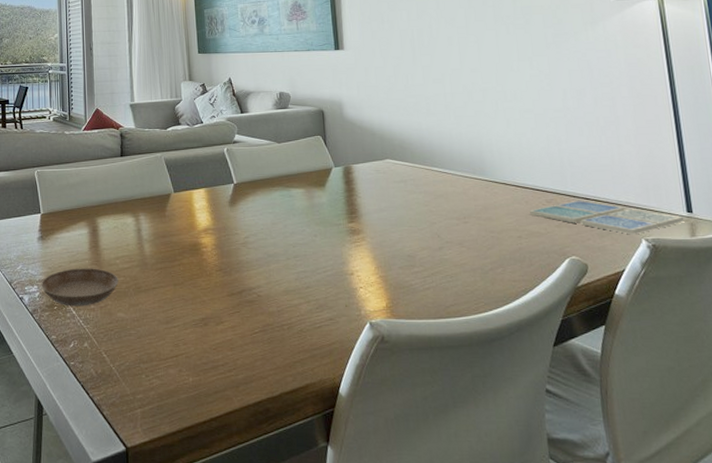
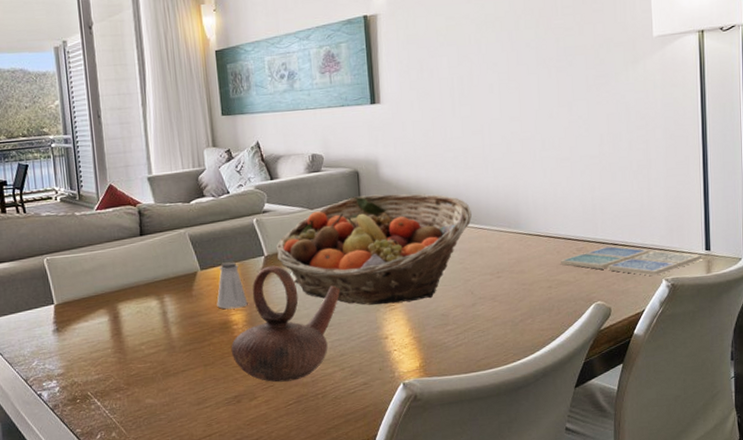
saucer: present [41,268,119,307] -> none [60,356,145,398]
saltshaker: none [188,187,217,232] -> present [217,261,248,310]
teapot: none [199,193,307,309] -> present [231,265,341,383]
fruit basket: none [244,133,436,240] -> present [276,194,472,305]

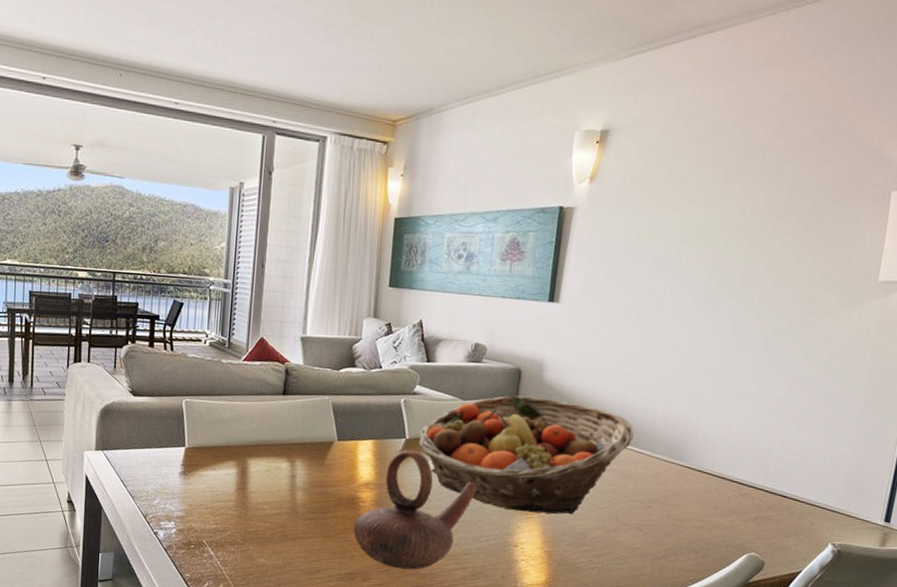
saltshaker: present [217,261,248,310] -> none [347,437,380,487]
drink coaster: present [561,246,702,276] -> none [719,496,879,538]

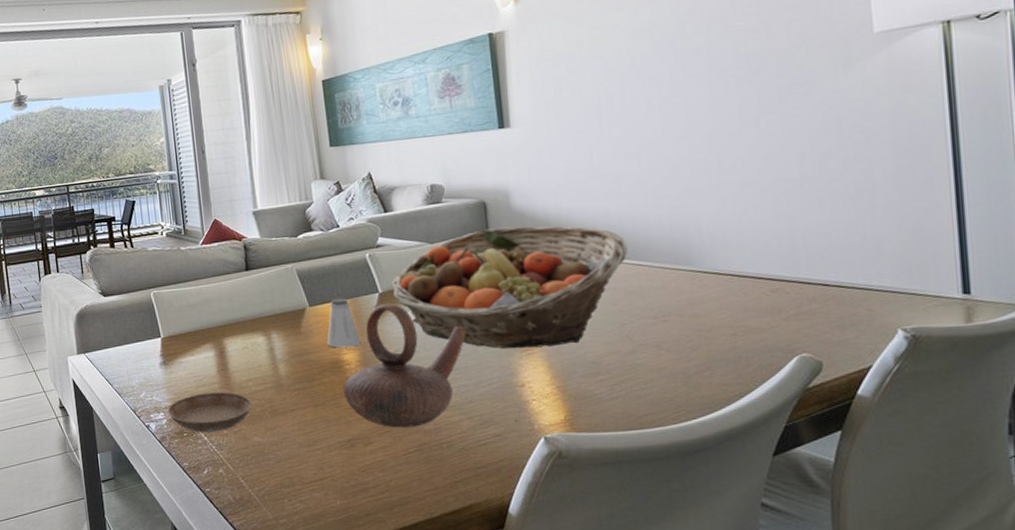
saucer: none [178,508,264,548] -> present [167,392,252,433]
saltshaker: none [347,437,380,487] -> present [327,298,361,348]

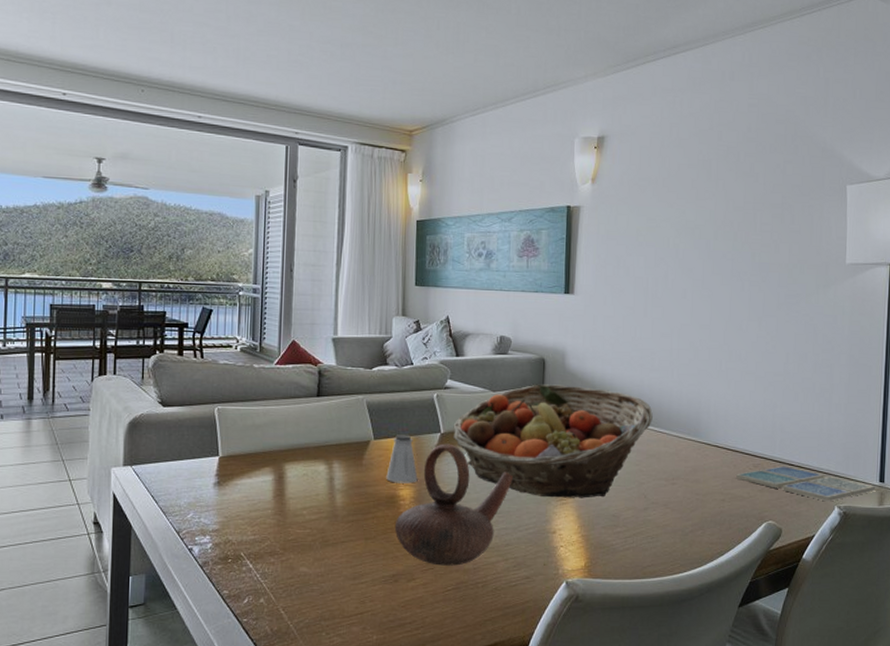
saucer: present [167,392,252,433] -> none [214,518,304,560]
drink coaster: none [749,287,958,325] -> present [736,465,876,502]

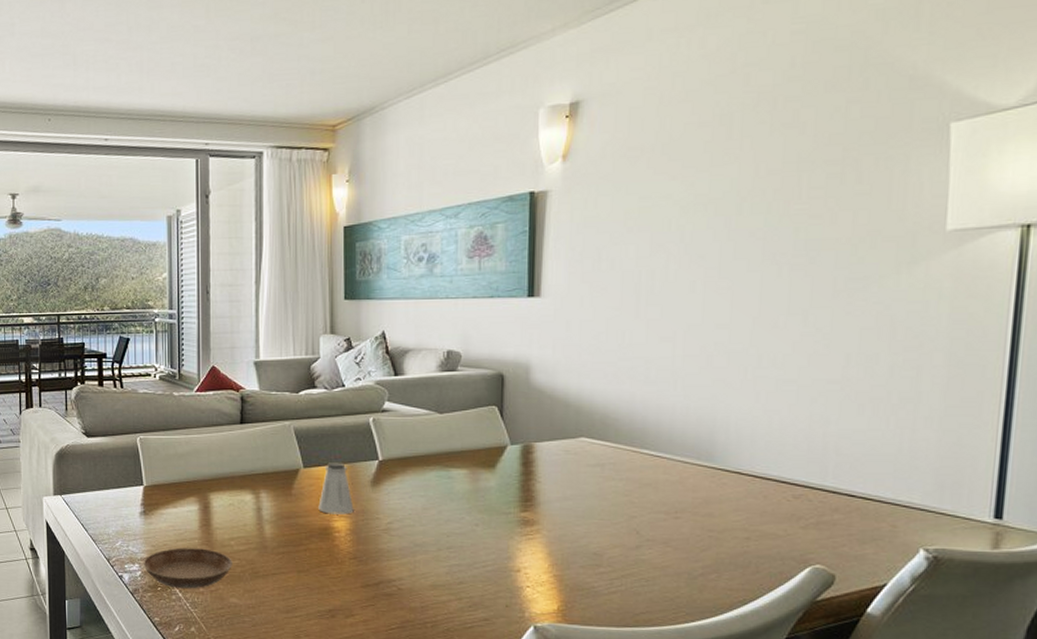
saucer: none [214,518,304,560] -> present [143,547,232,589]
teapot: present [394,443,514,566] -> none [329,472,467,603]
fruit basket: present [453,384,653,498] -> none [393,403,648,534]
drink coaster: present [736,465,876,502] -> none [767,496,988,543]

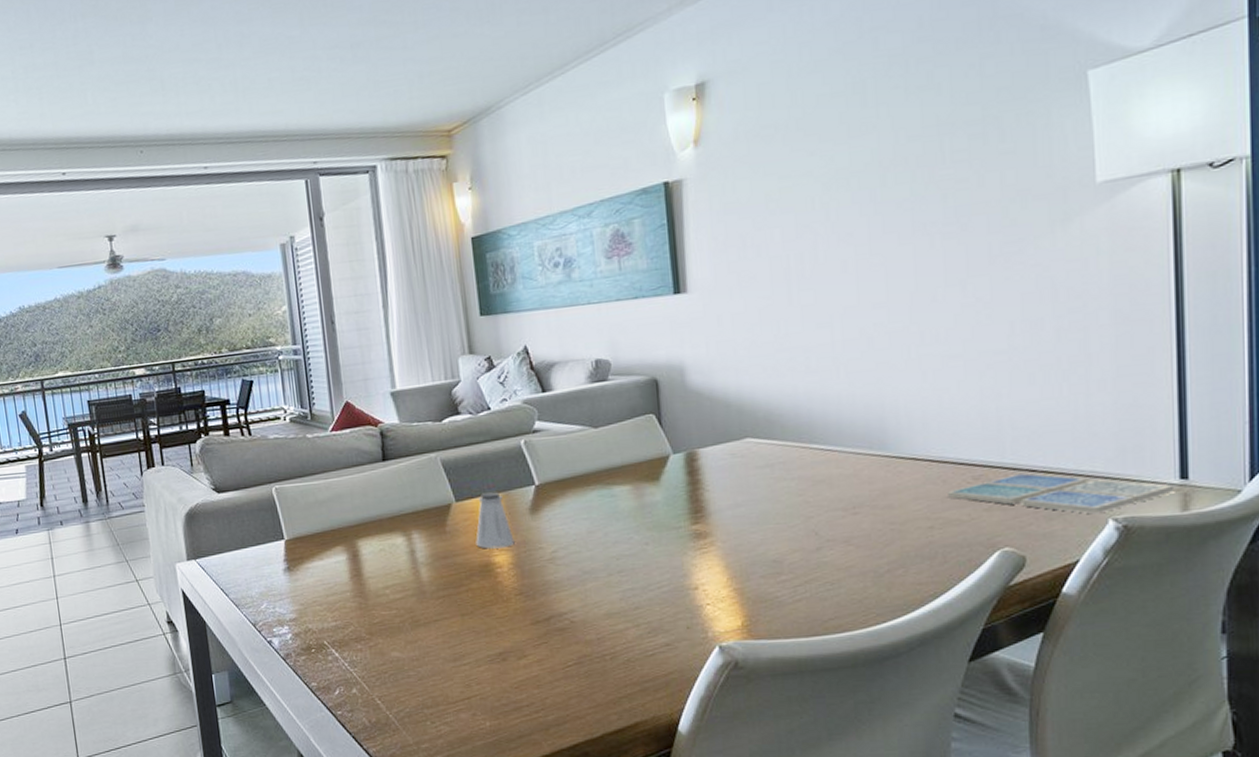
saucer: present [143,547,232,589] -> none [292,601,390,648]
drink coaster: none [767,496,988,543] -> present [948,473,1175,515]

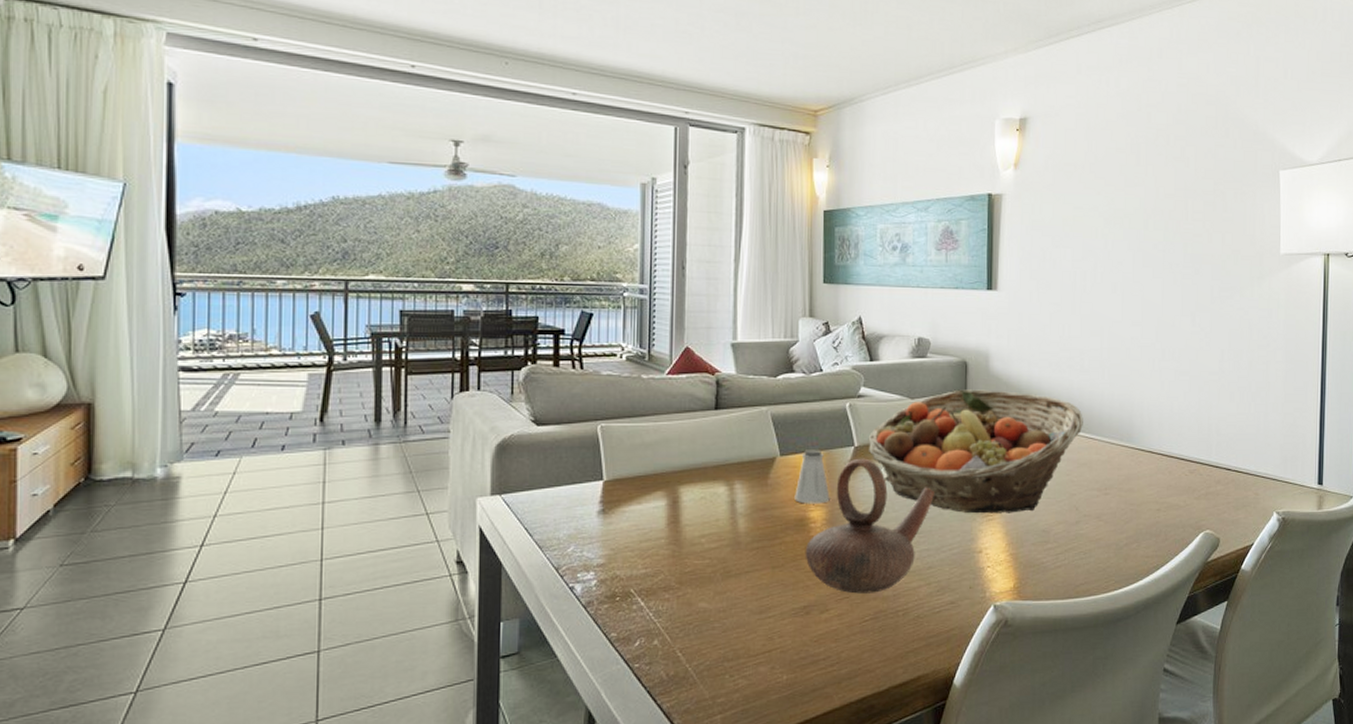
teapot: none [493,496,635,639] -> present [805,458,935,594]
fruit basket: none [549,406,816,547] -> present [868,389,1083,514]
drink coaster: present [948,473,1175,515] -> none [1172,470,1314,508]

